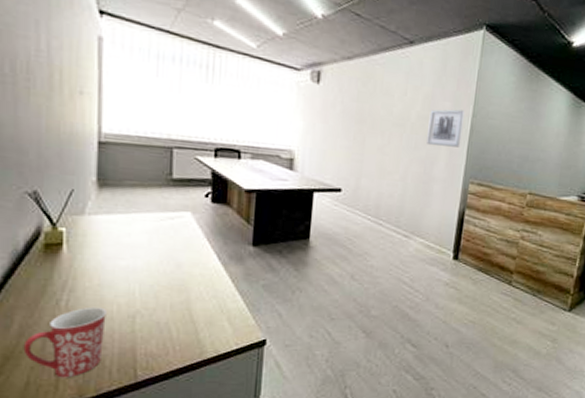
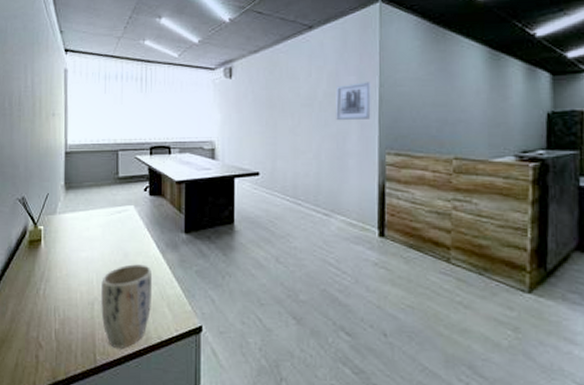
mug: present [23,306,106,378] -> none [14,294,72,361]
plant pot: none [143,276,211,363] -> present [100,264,153,348]

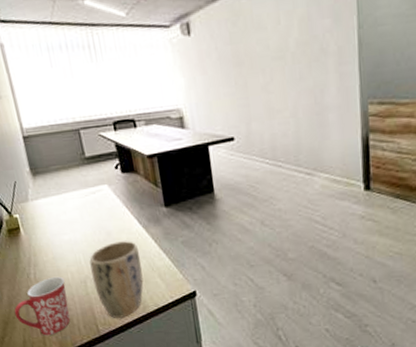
mug: none [14,294,72,361] -> present [14,276,70,336]
wall art: present [336,82,371,121] -> none [309,24,350,73]

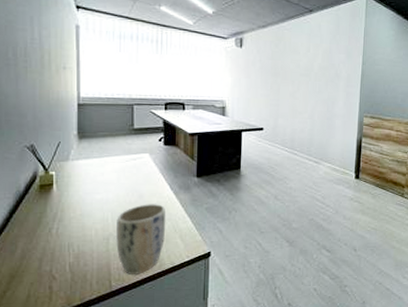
mug: present [14,276,70,336] -> none [25,232,87,291]

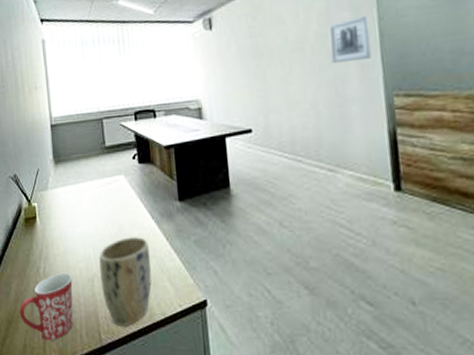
mug: none [25,232,87,291] -> present [19,272,73,341]
wall art: none [328,59,356,90] -> present [328,16,372,64]

